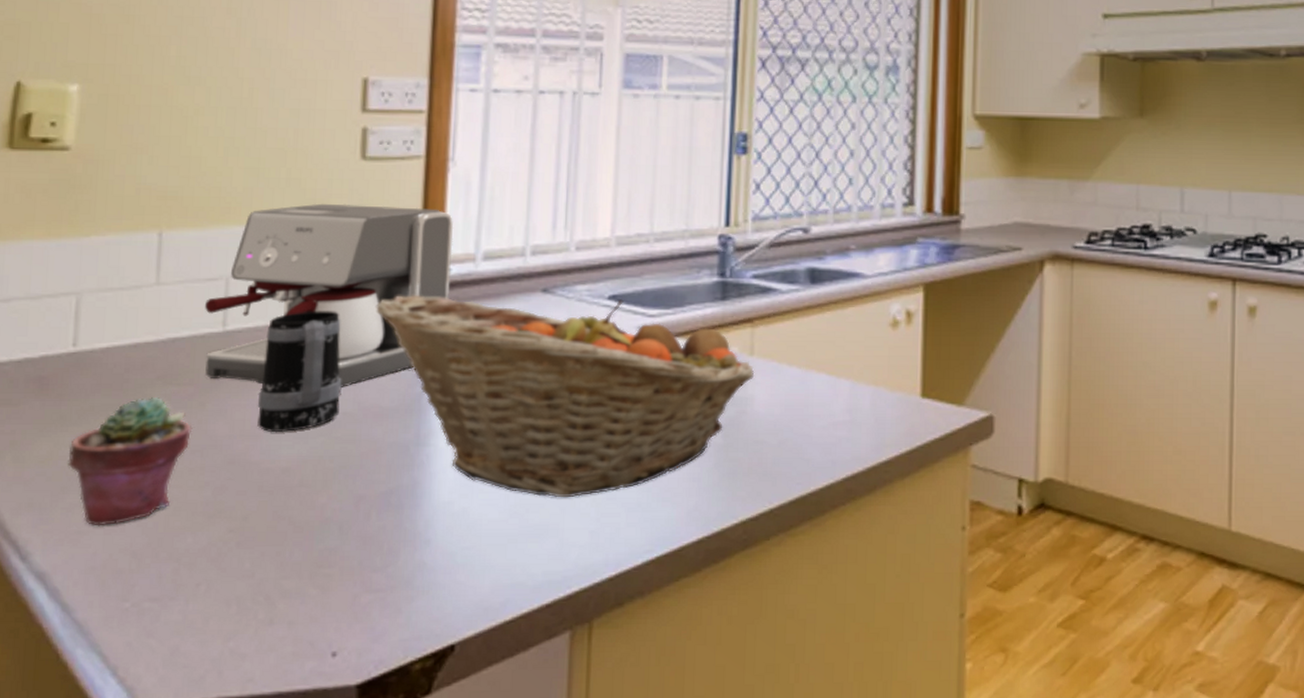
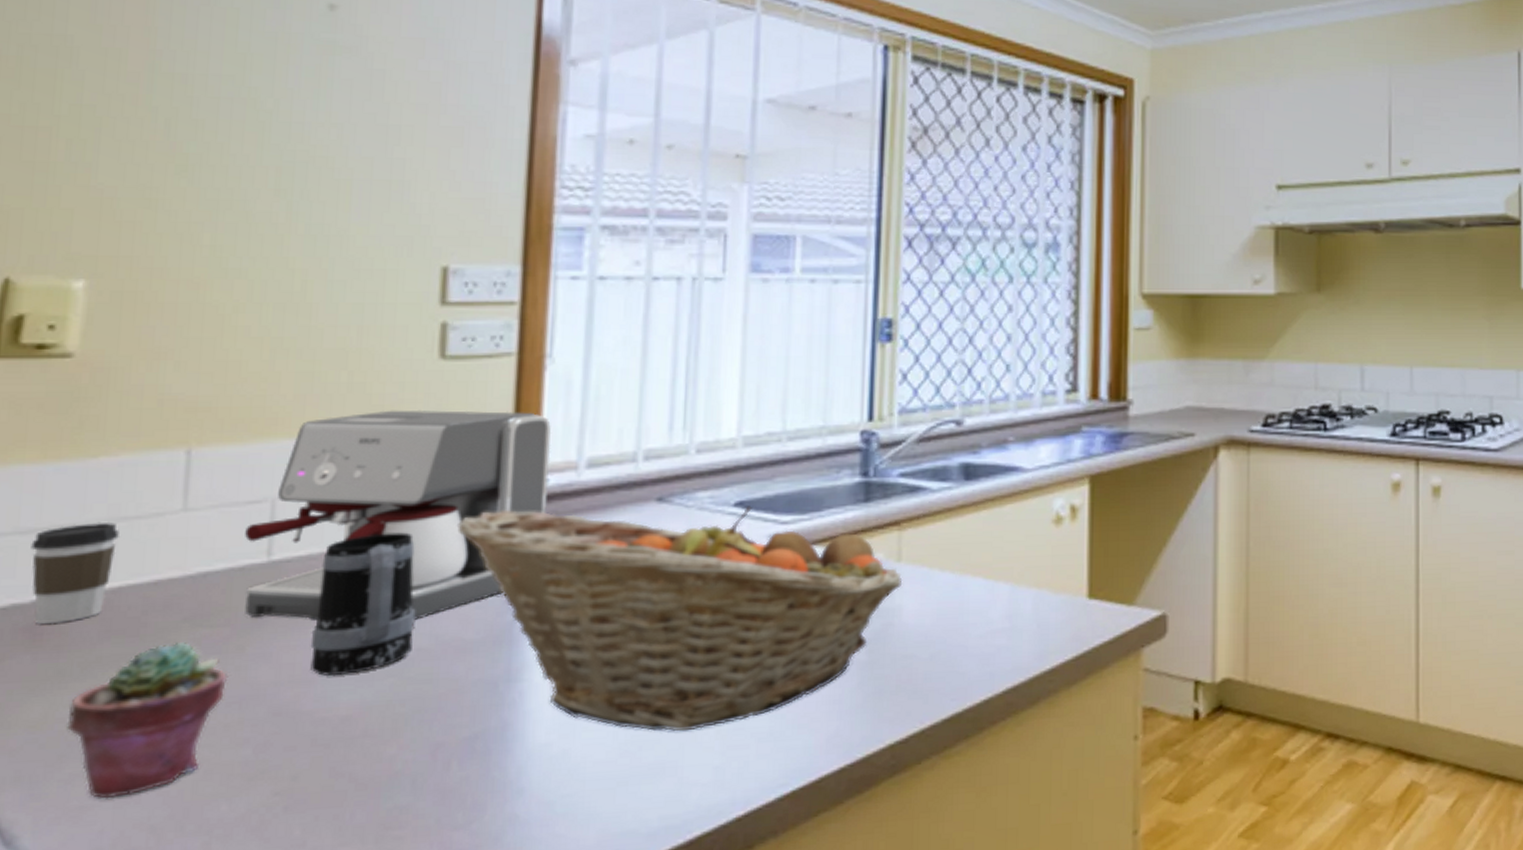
coffee cup: none [39,291,107,377] -> present [31,522,119,625]

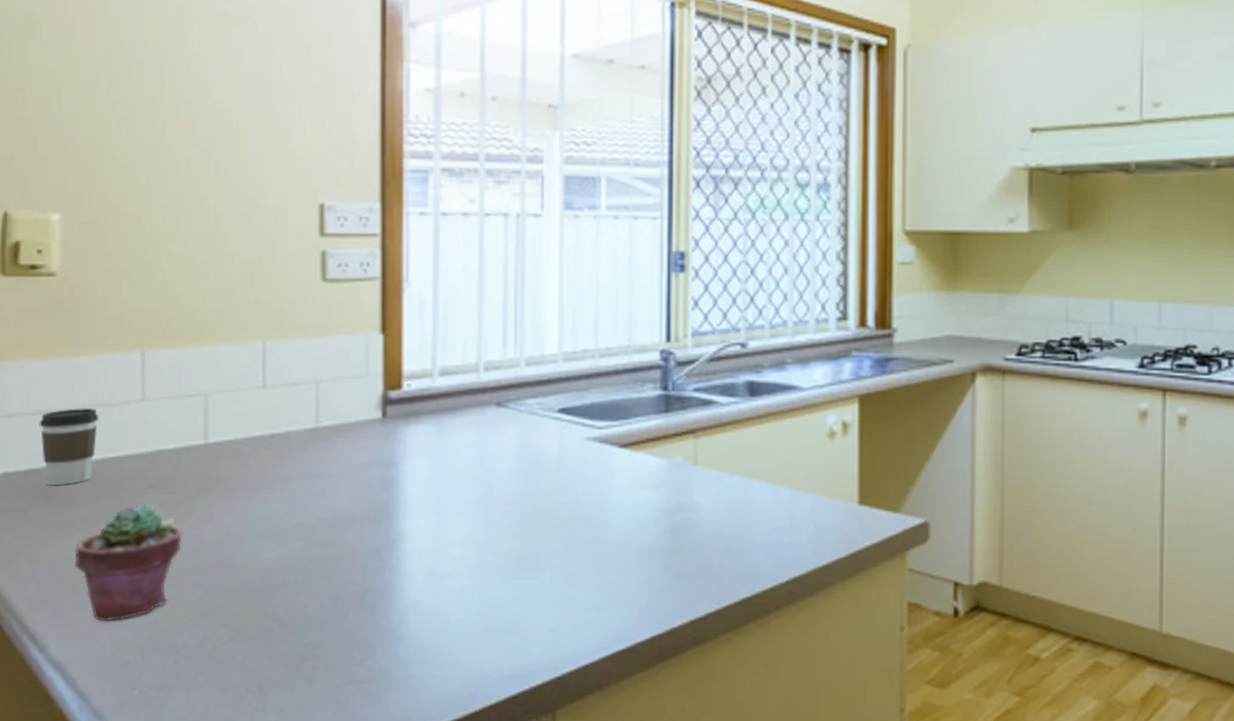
coffee maker: present [245,409,552,620] -> none [188,323,411,495]
mug: present [310,532,416,677] -> none [240,424,316,537]
fruit basket: present [457,506,902,732] -> none [343,409,698,598]

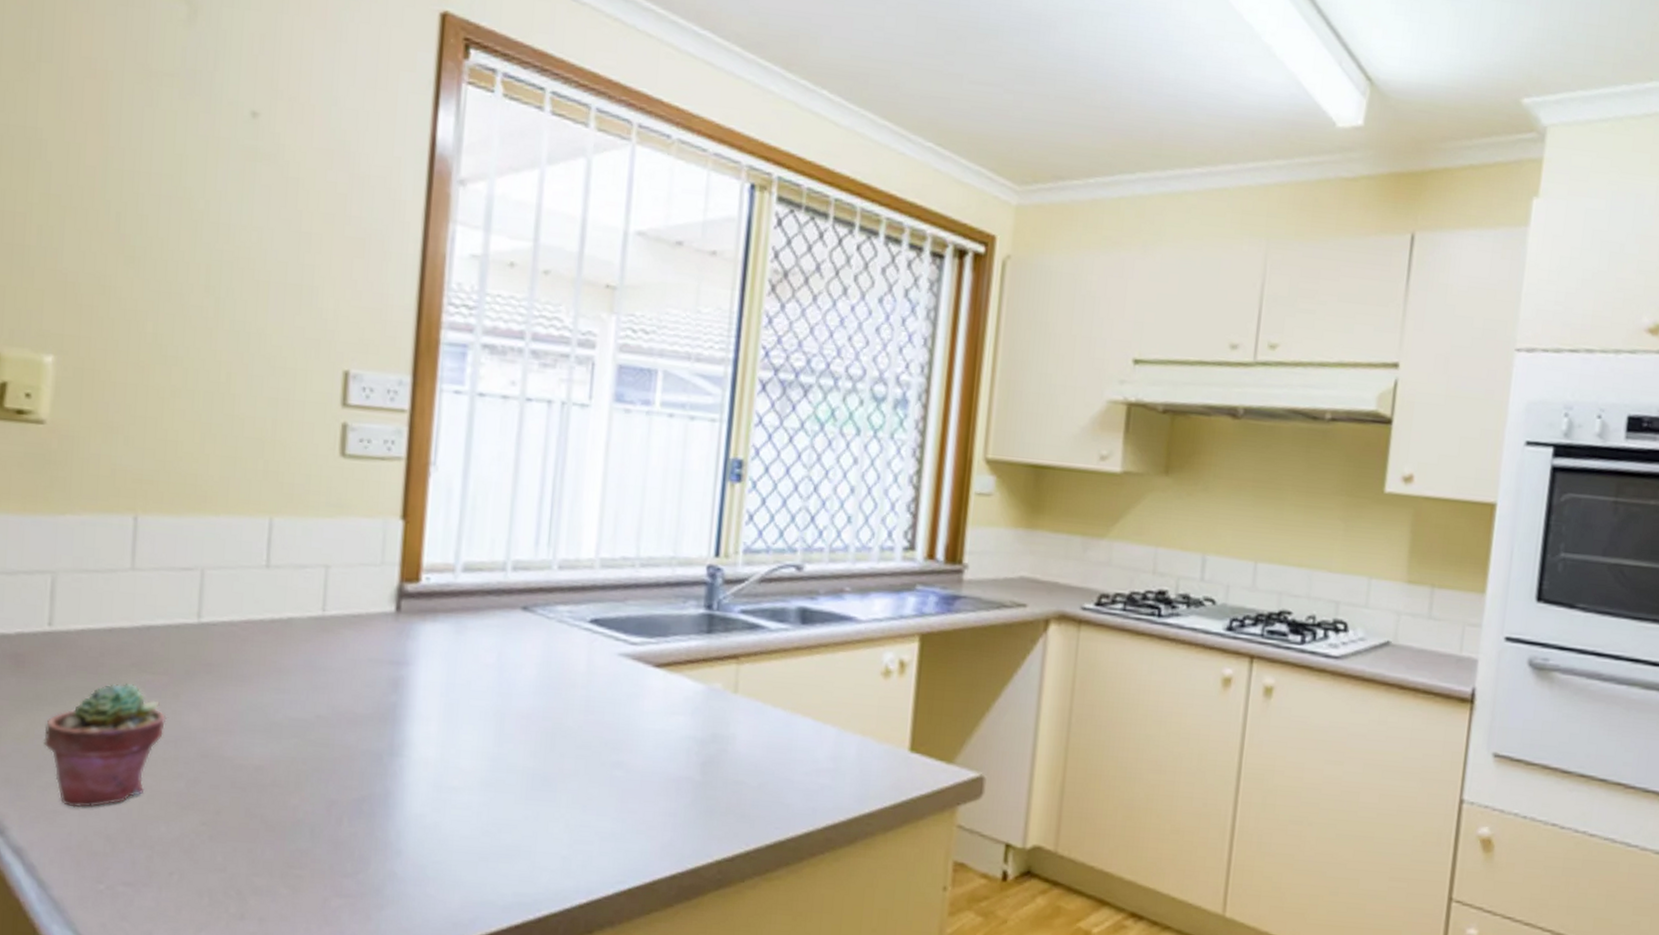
coffee cup: present [39,407,99,486] -> none [14,571,82,655]

